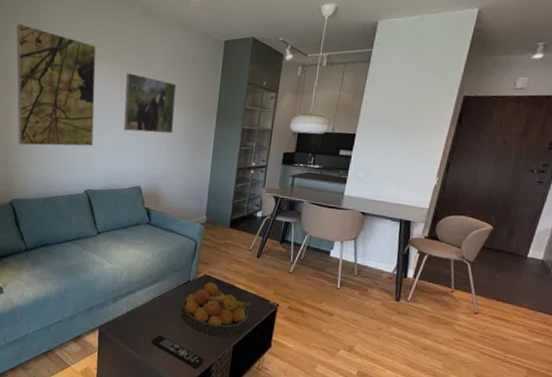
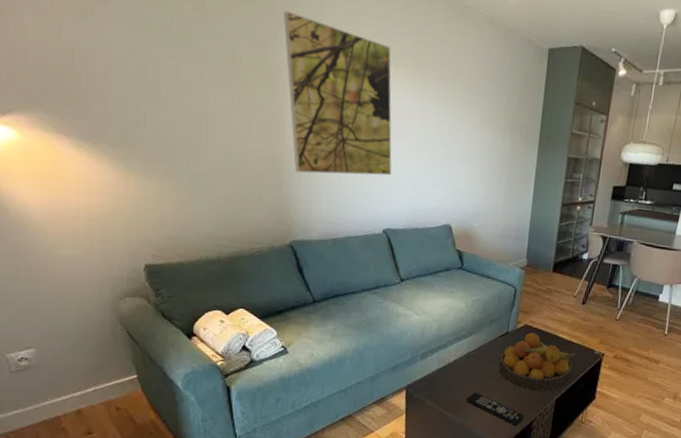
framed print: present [123,73,176,134] -> none [428,84,491,162]

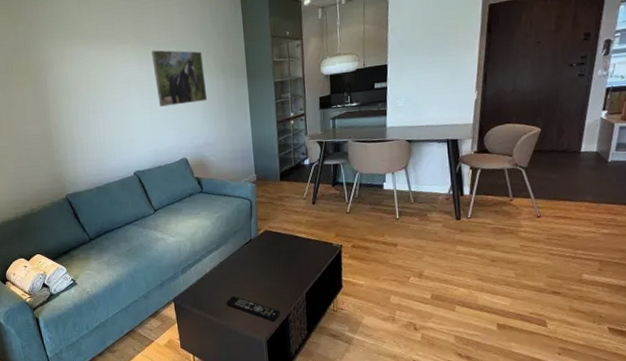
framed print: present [283,10,392,176] -> none [36,24,134,141]
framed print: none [428,84,491,162] -> present [151,50,208,107]
fruit bowl: present [498,332,576,391] -> none [248,236,316,288]

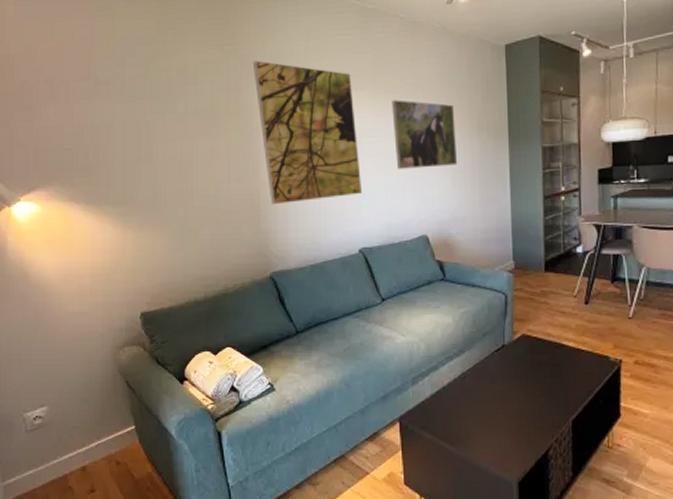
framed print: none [36,24,134,141] -> present [252,60,363,205]
remote control: present [226,296,280,322] -> none [467,419,537,458]

